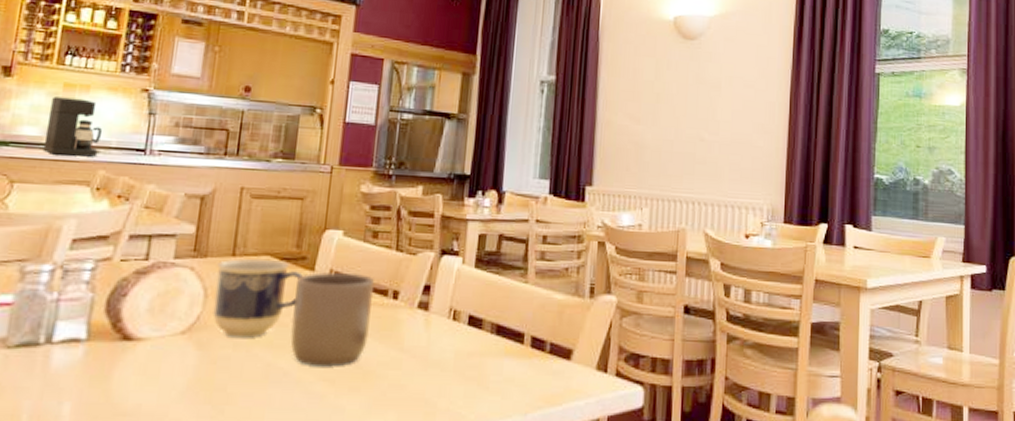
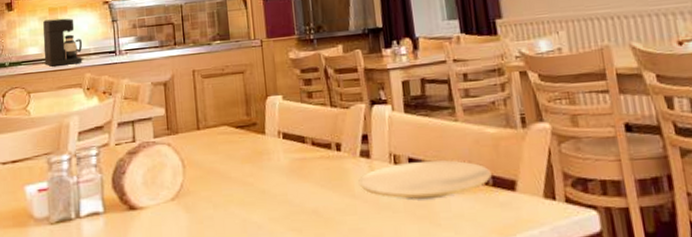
cup: present [212,258,303,338] -> none [187,128,257,199]
mug: present [290,271,375,367] -> none [253,132,323,218]
plate: none [410,319,551,361] -> present [358,160,492,200]

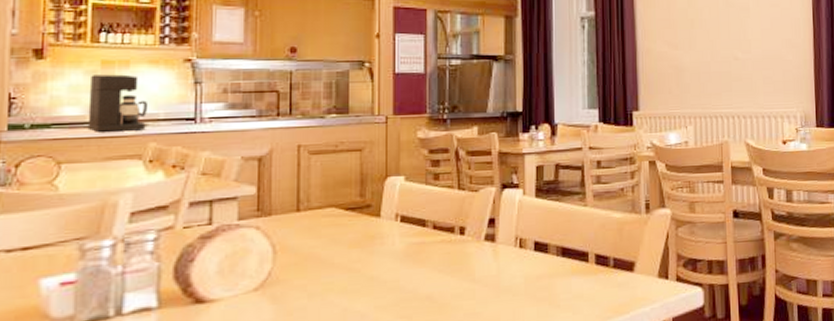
plate: present [358,160,492,200] -> none [480,243,613,282]

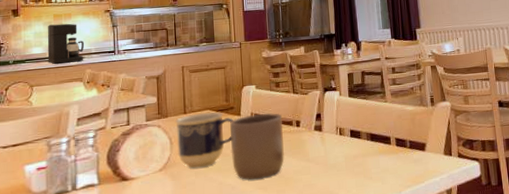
cup: none [282,210,369,288] -> present [175,112,233,168]
mug: none [362,215,441,305] -> present [230,113,284,180]

